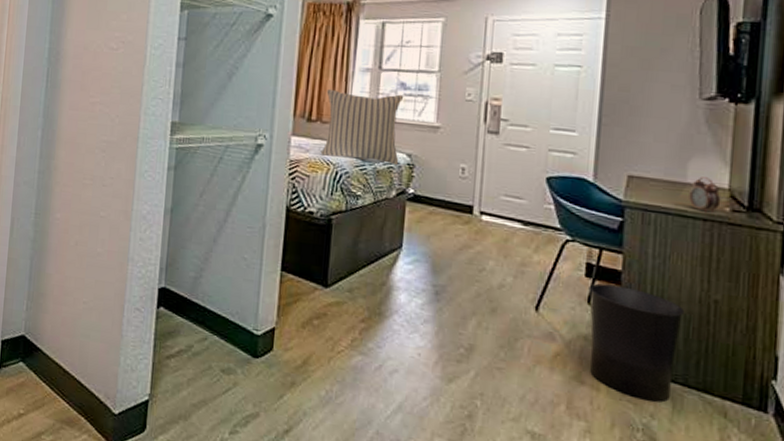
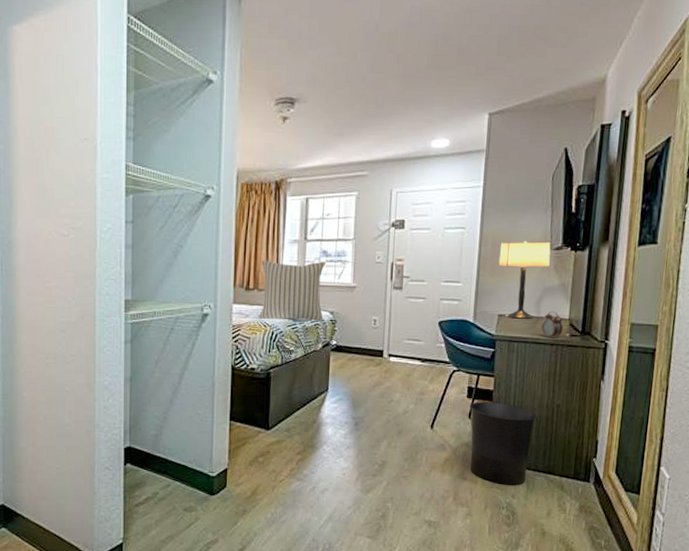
table lamp: none [627,86,700,186] -> present [498,241,551,320]

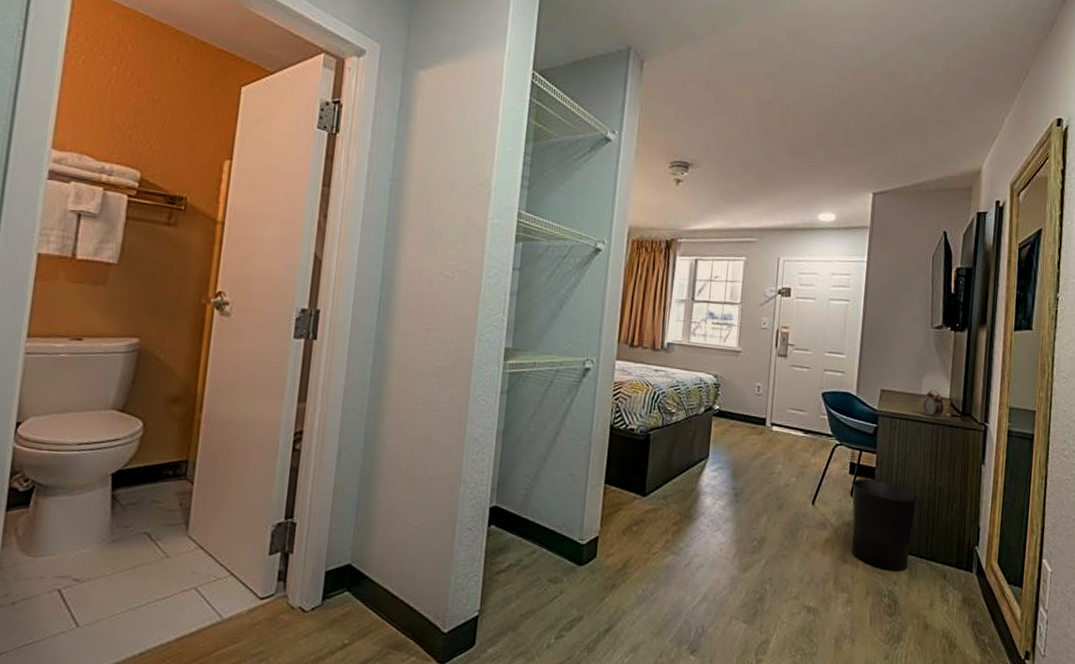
pillow: present [259,260,326,322] -> none [642,317,712,385]
table lamp: present [498,241,551,320] -> none [881,317,932,397]

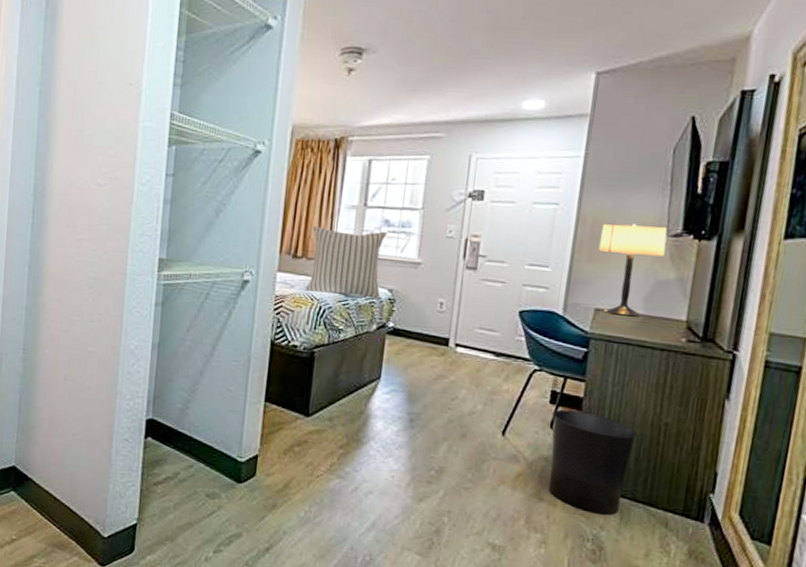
pillow: none [642,317,712,385] -> present [306,225,388,301]
table lamp: none [881,317,932,397] -> present [598,223,668,318]
alarm clock: present [923,389,945,418] -> none [649,309,679,344]

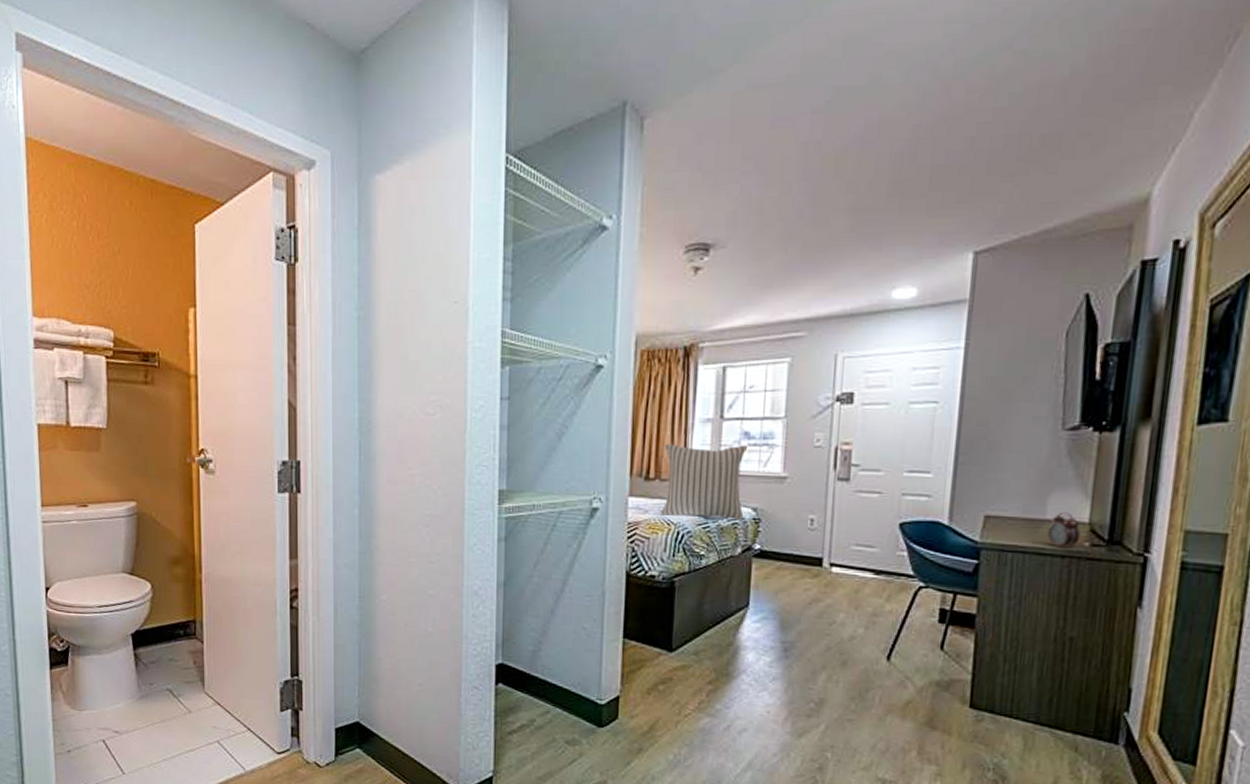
waste bin: present [549,409,638,515] -> none [942,628,1040,741]
table lamp: present [598,223,668,318] -> none [985,419,1063,523]
alarm clock: none [649,309,679,344] -> present [1047,512,1081,550]

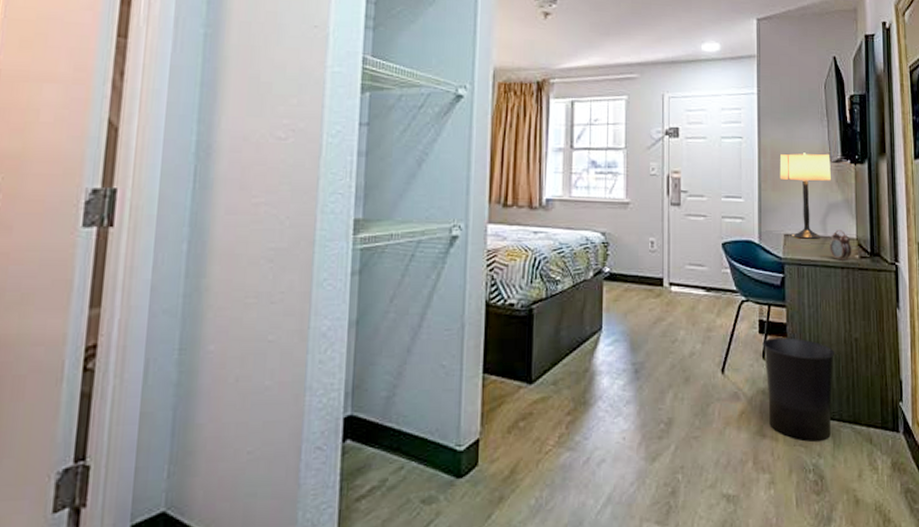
pillow: present [661,443,748,521] -> none [519,171,595,245]
waste bin: none [942,628,1040,741] -> present [762,337,835,441]
table lamp: none [985,419,1063,523] -> present [779,152,831,240]

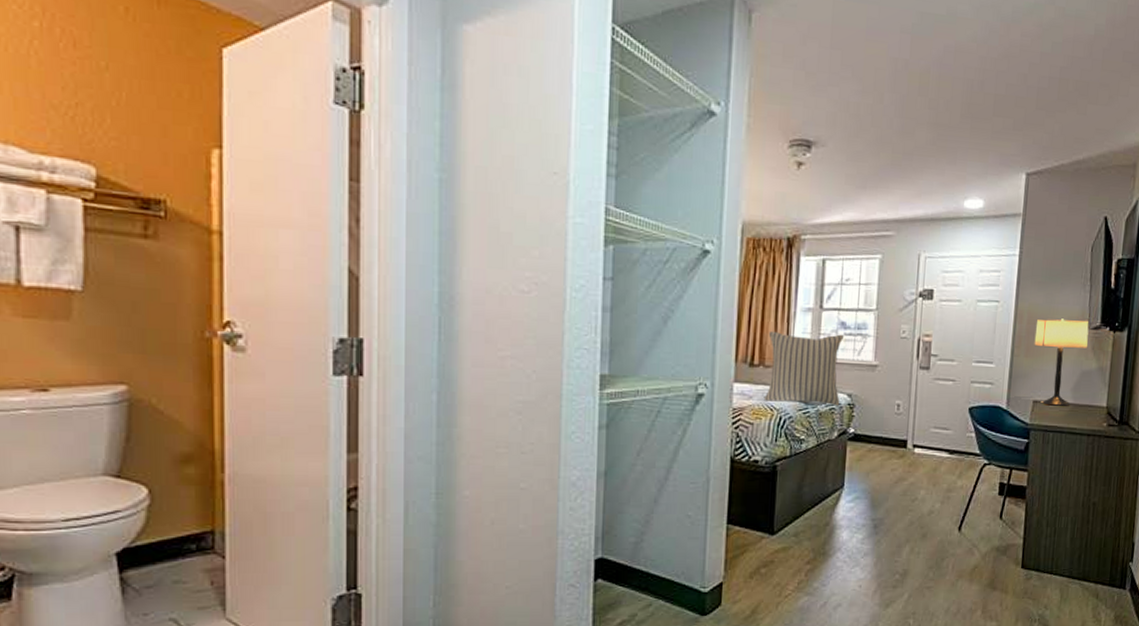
pillow: none [519,171,595,245] -> present [765,330,844,406]
waste bin: present [762,337,835,441] -> none [1001,500,1072,595]
alarm clock: present [830,230,852,262] -> none [1078,398,1101,429]

